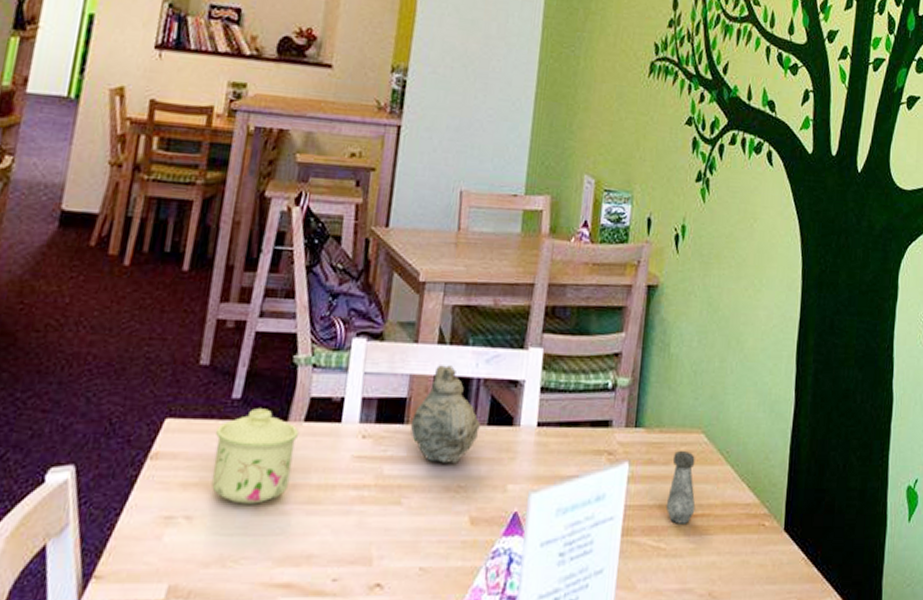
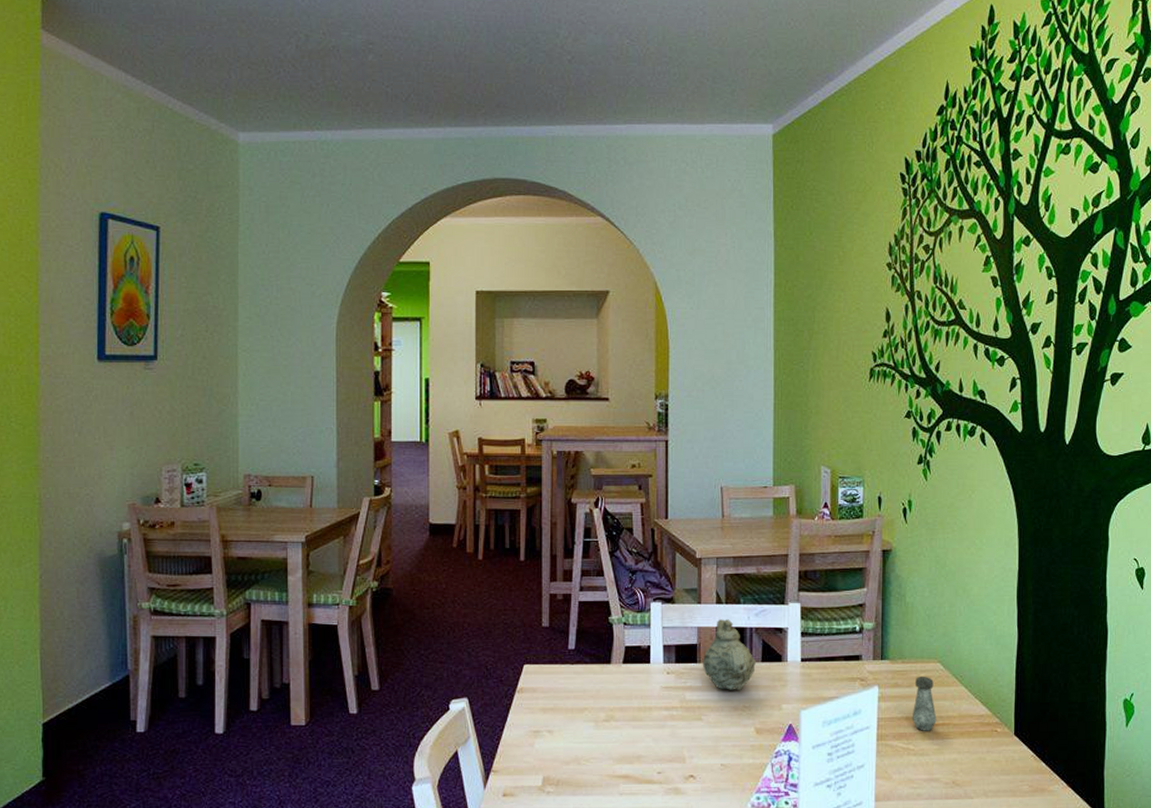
sugar bowl: present [211,408,300,504] -> none [561,655,620,722]

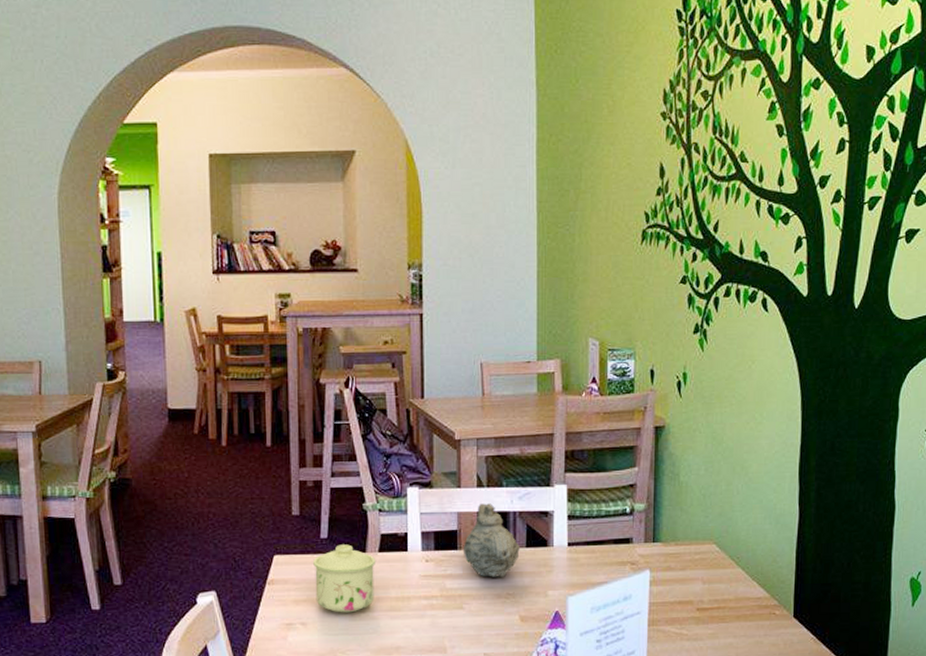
sugar bowl: none [561,655,620,722] -> present [313,544,376,613]
salt shaker: present [911,677,937,731] -> none [685,559,712,615]

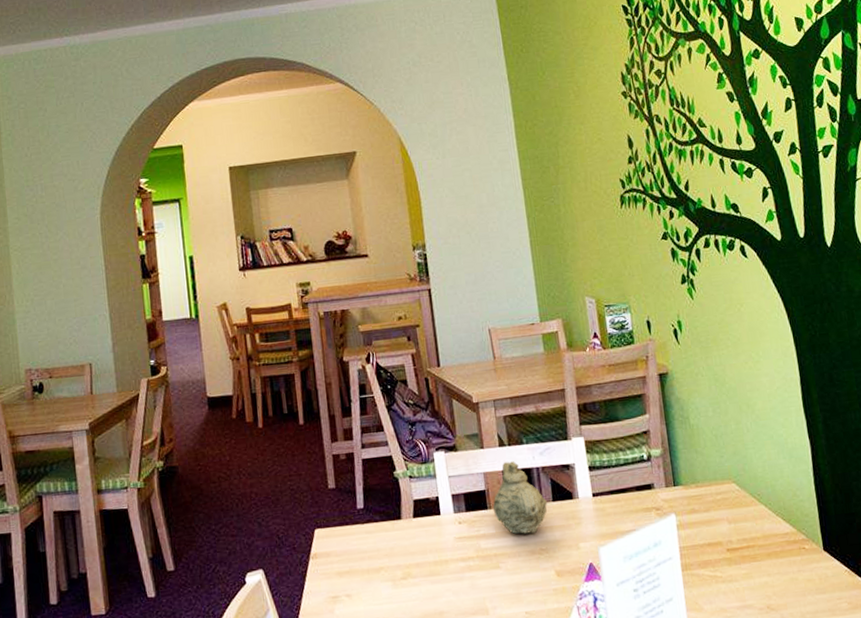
sugar bowl: present [313,544,376,613] -> none [352,512,414,582]

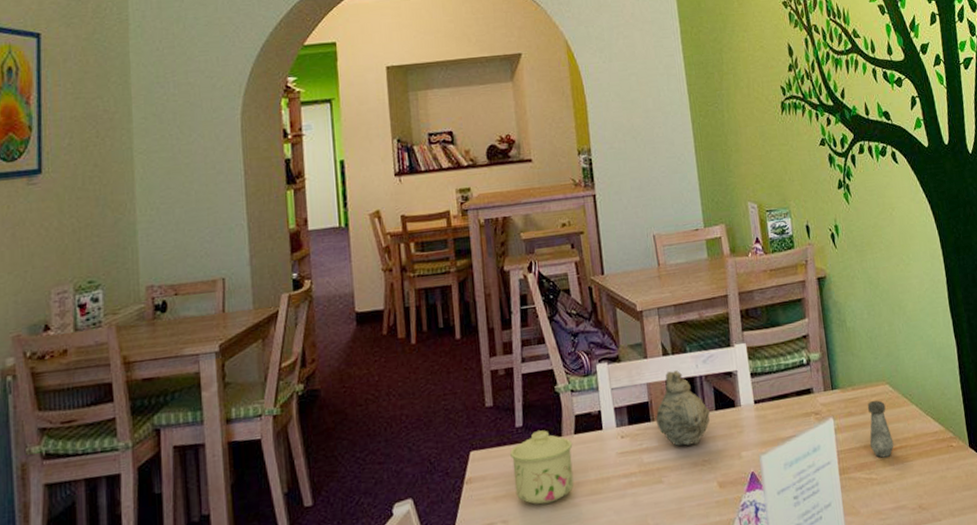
sugar bowl: none [352,512,414,582] -> present [510,430,574,505]
salt shaker: none [711,499,741,556] -> present [867,400,894,458]

